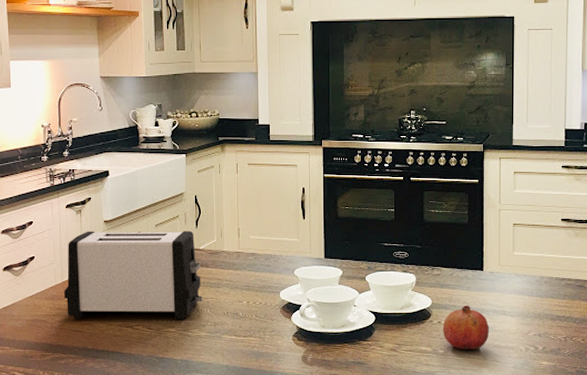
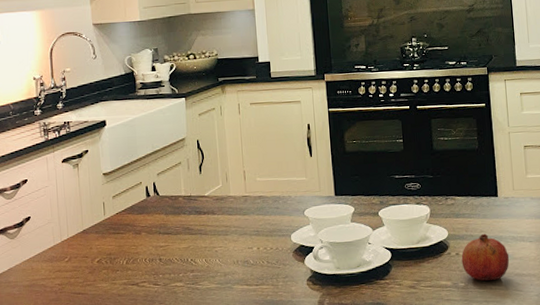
toaster: present [63,230,203,320] -> none [62,177,211,281]

